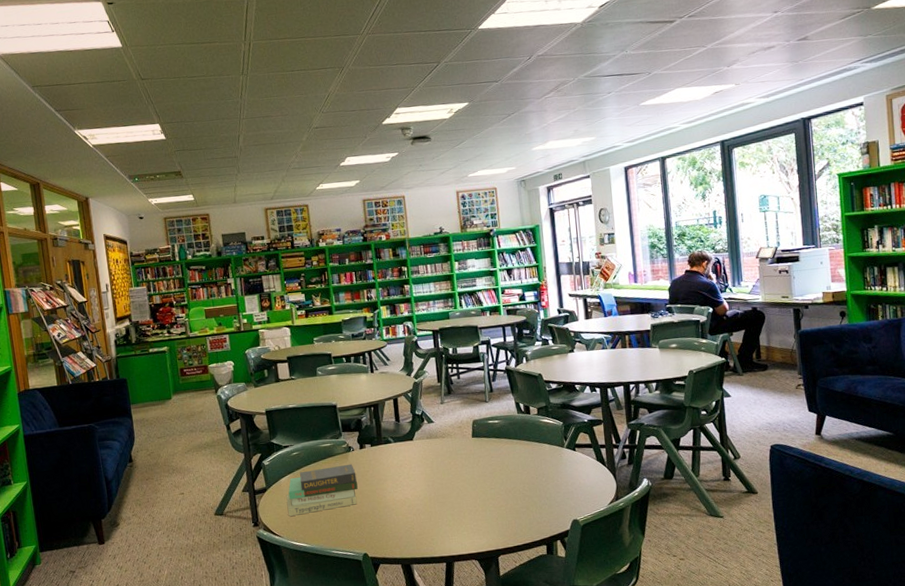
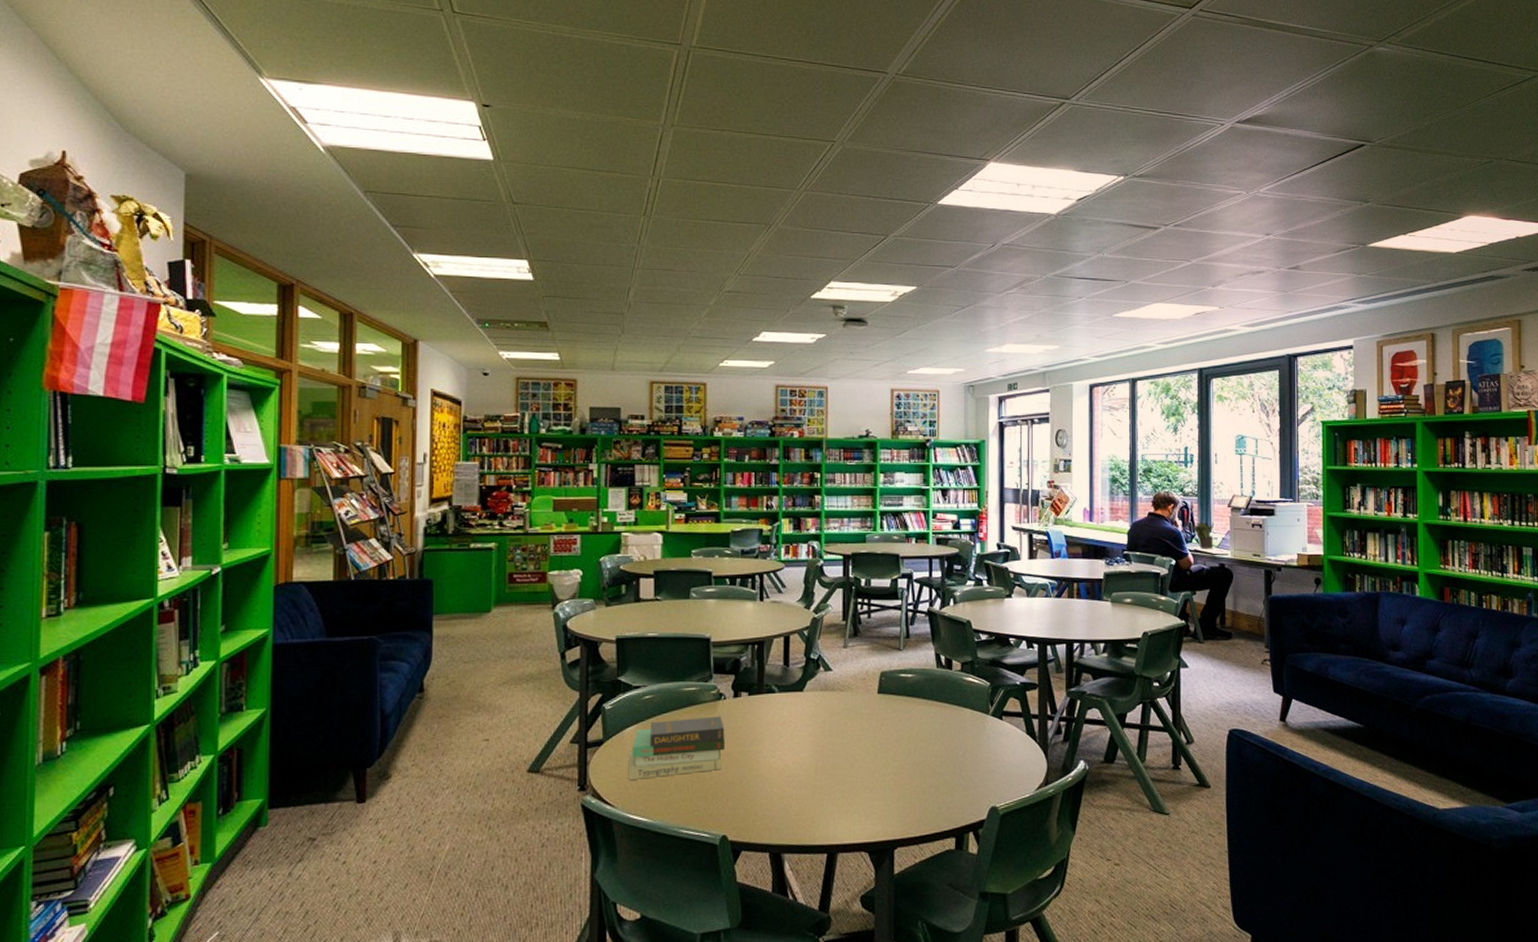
potted plant: none [723,272,746,297] -> present [1190,520,1214,549]

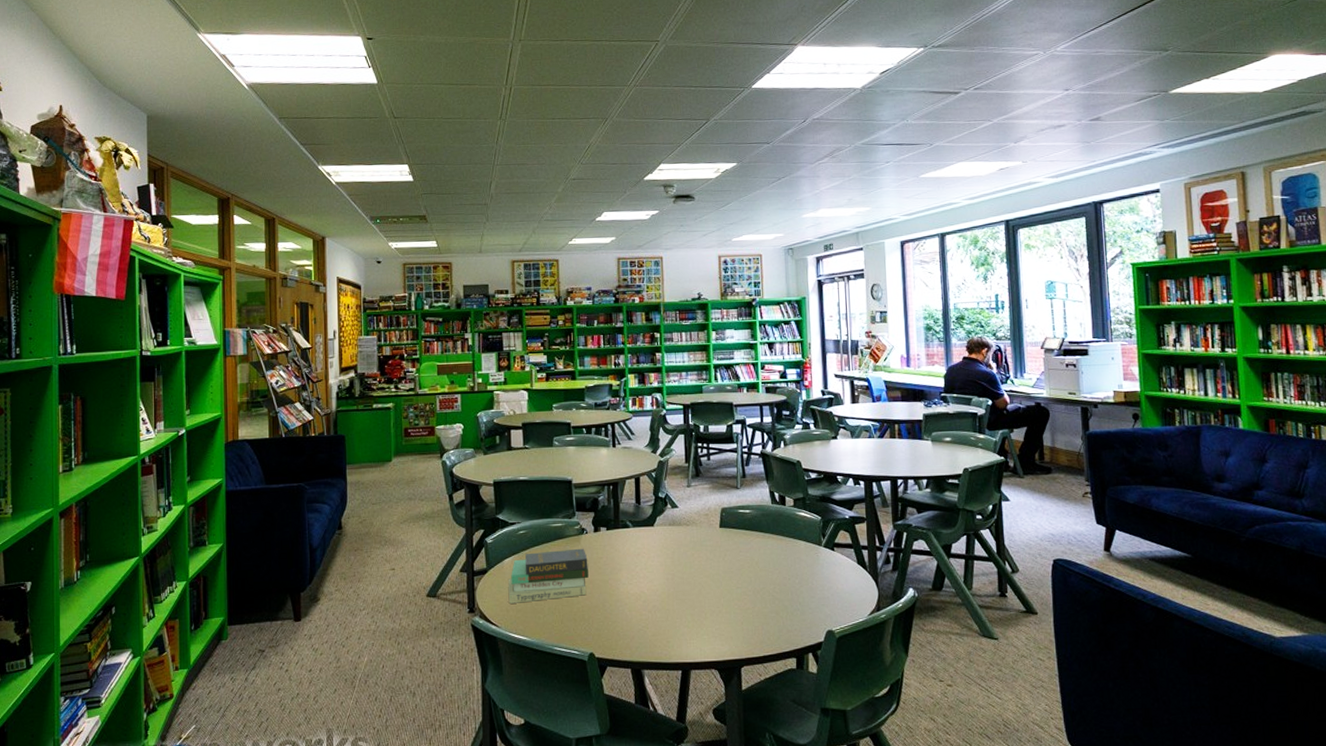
potted plant: present [1190,520,1214,549] -> none [1004,362,1029,389]

